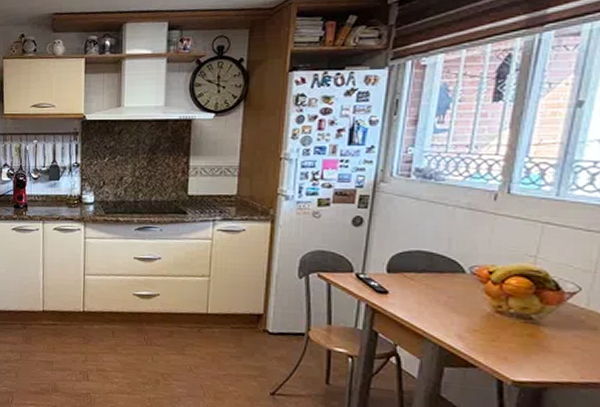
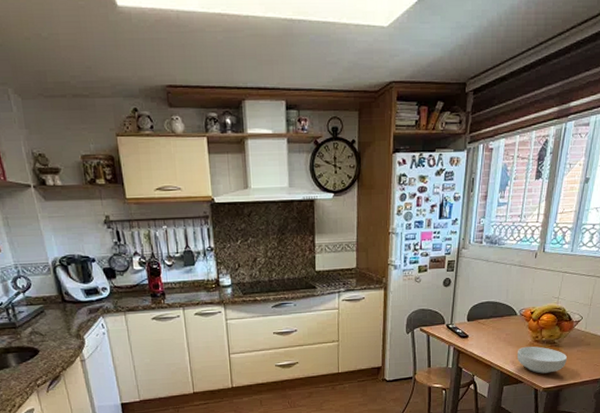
cereal bowl: none [465,317,556,361] -> present [516,346,568,374]

